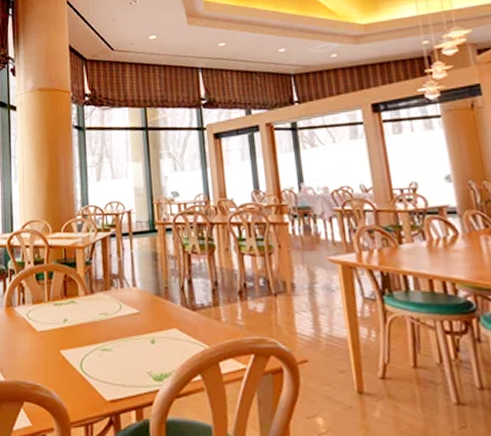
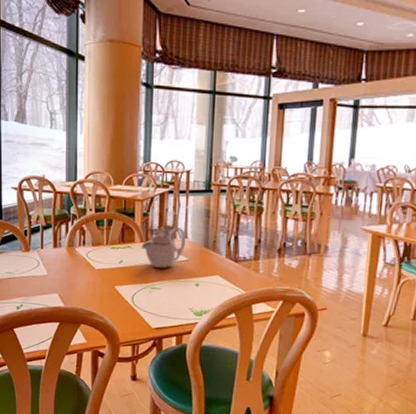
teapot: none [86,274,135,326] -> present [141,225,186,269]

